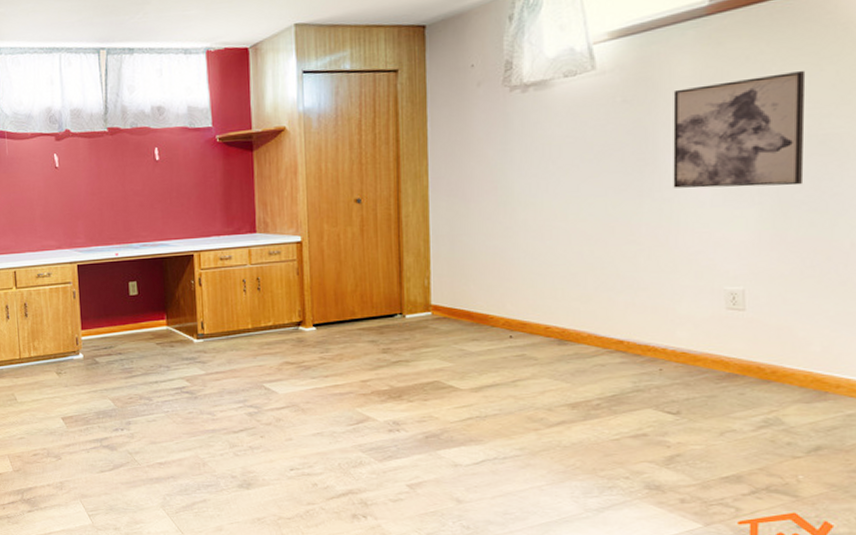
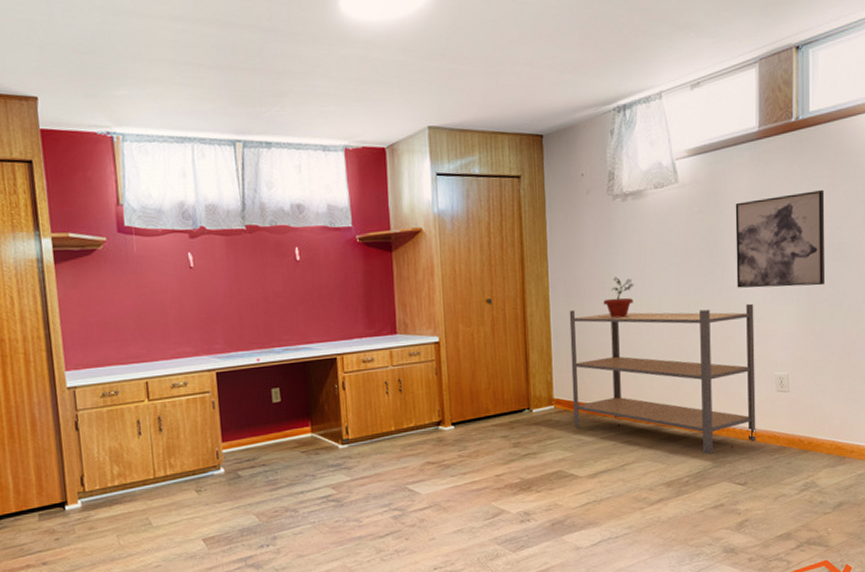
shelving unit: none [452,206,697,377] -> present [569,303,756,455]
potted plant: none [495,175,535,221] -> present [603,276,634,319]

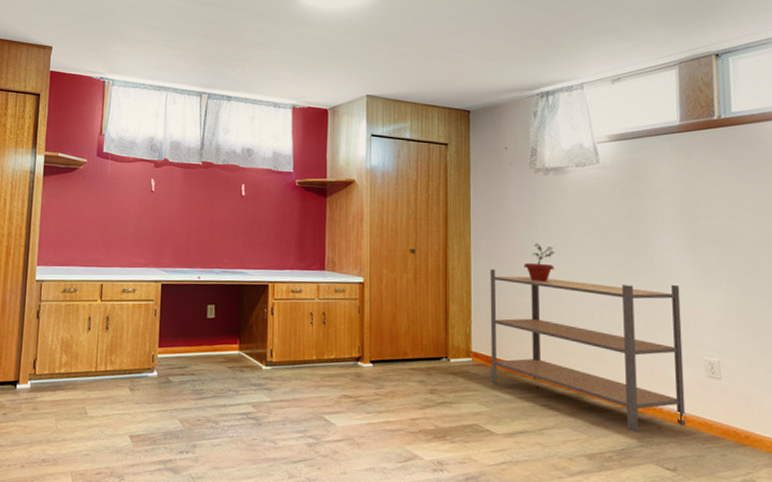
wall art: present [735,189,826,288] -> none [657,184,757,276]

